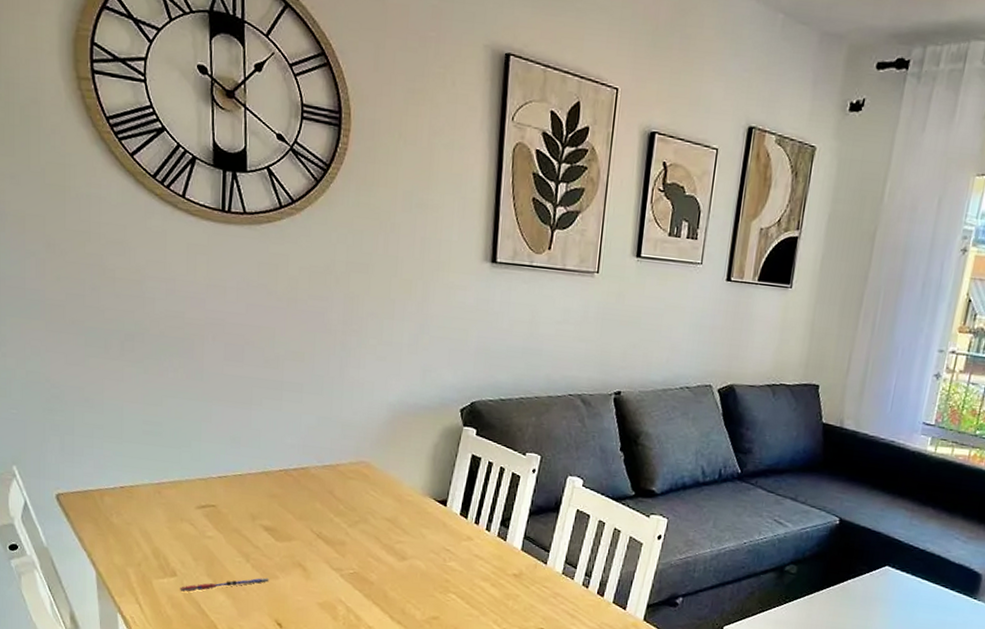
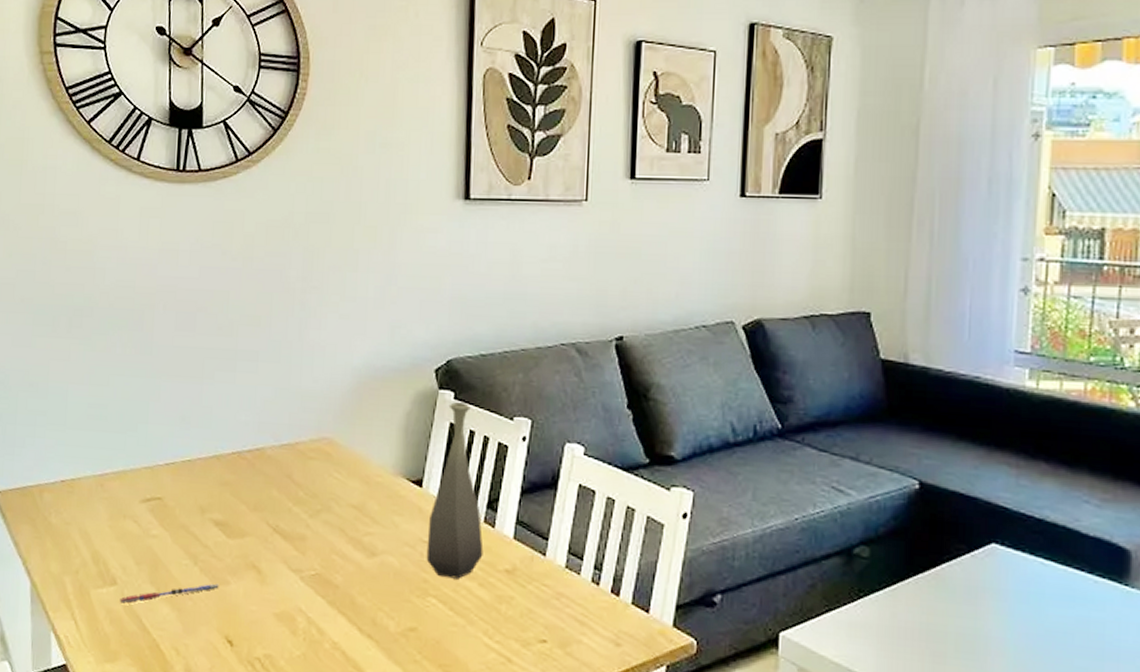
bottle: none [448,438,496,580] -> present [426,402,484,579]

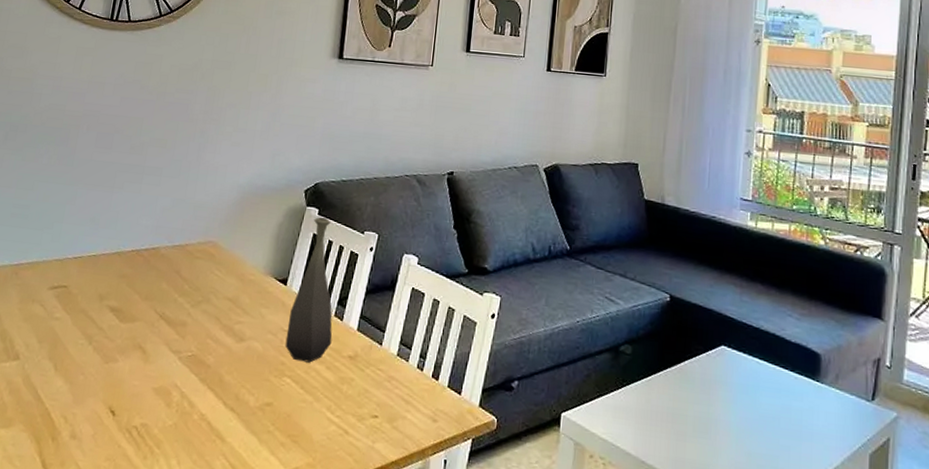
pen: present [120,583,219,604] -> none [20,361,109,377]

